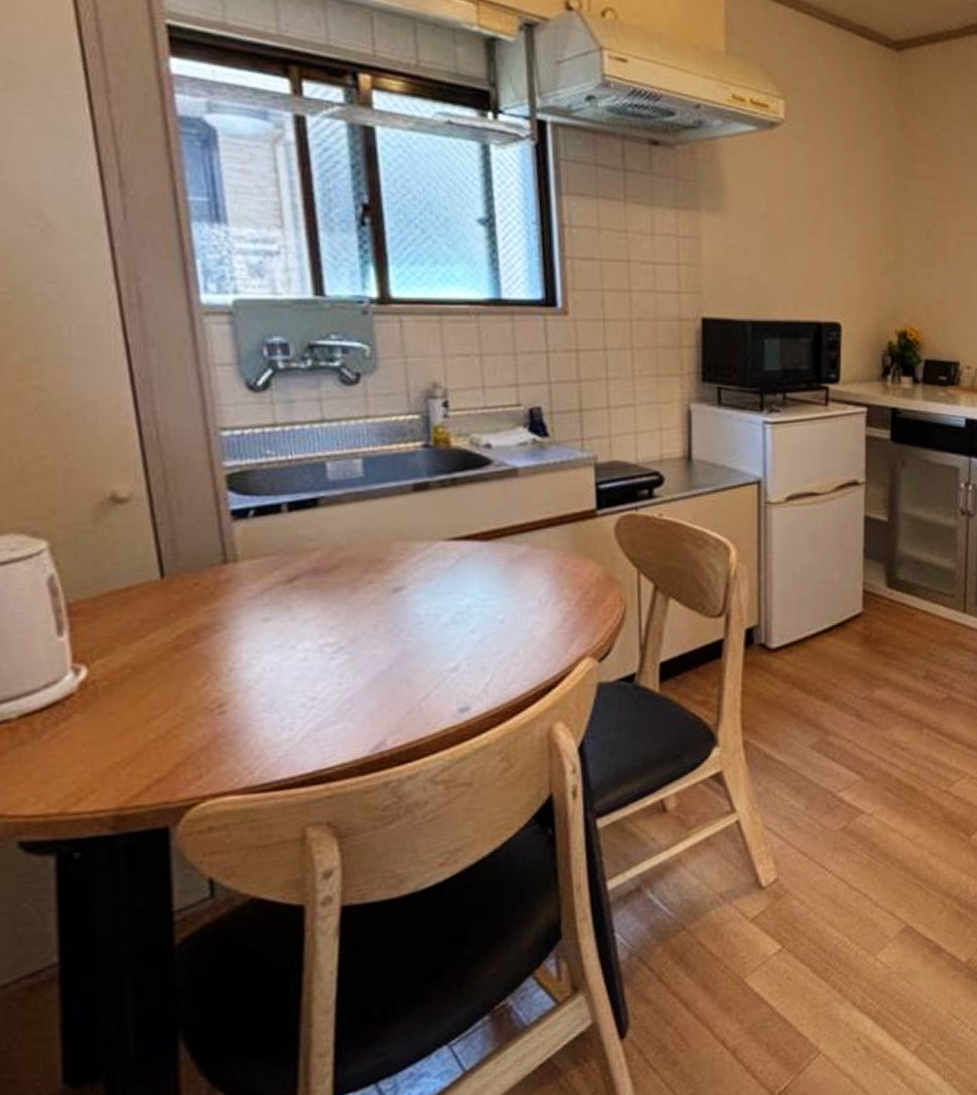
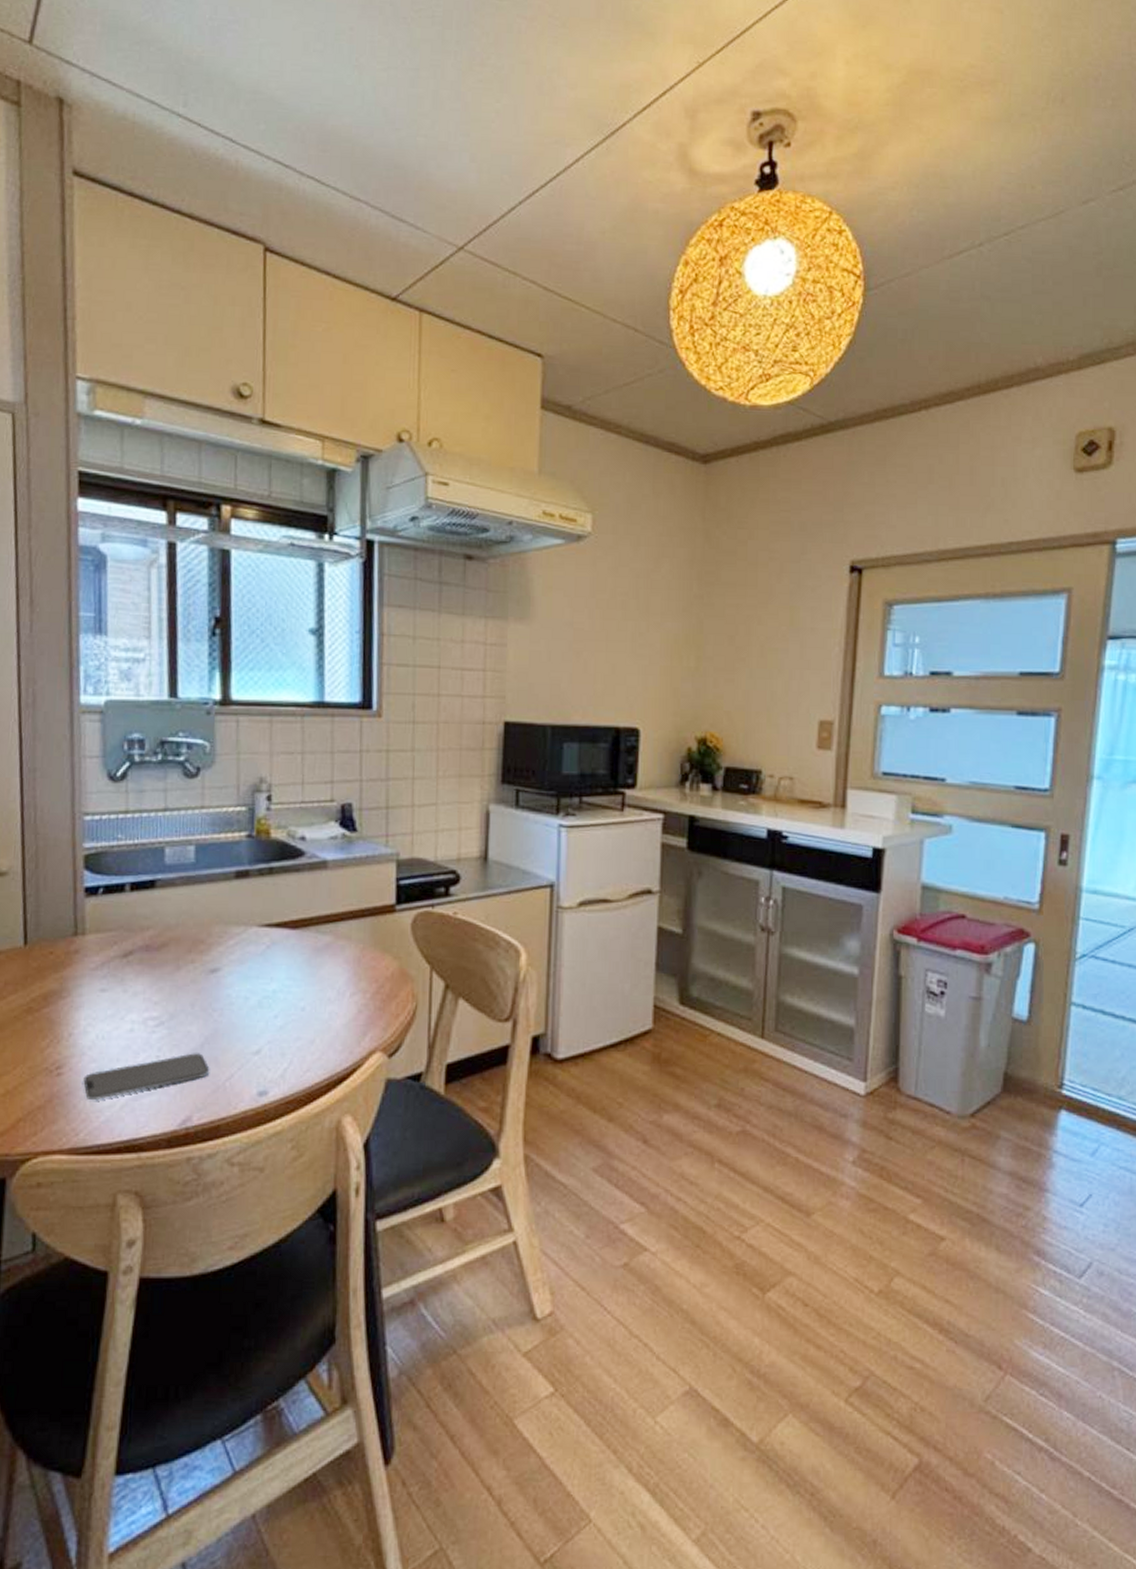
smartphone: none [252,676,402,736] -> present [83,1053,210,1101]

